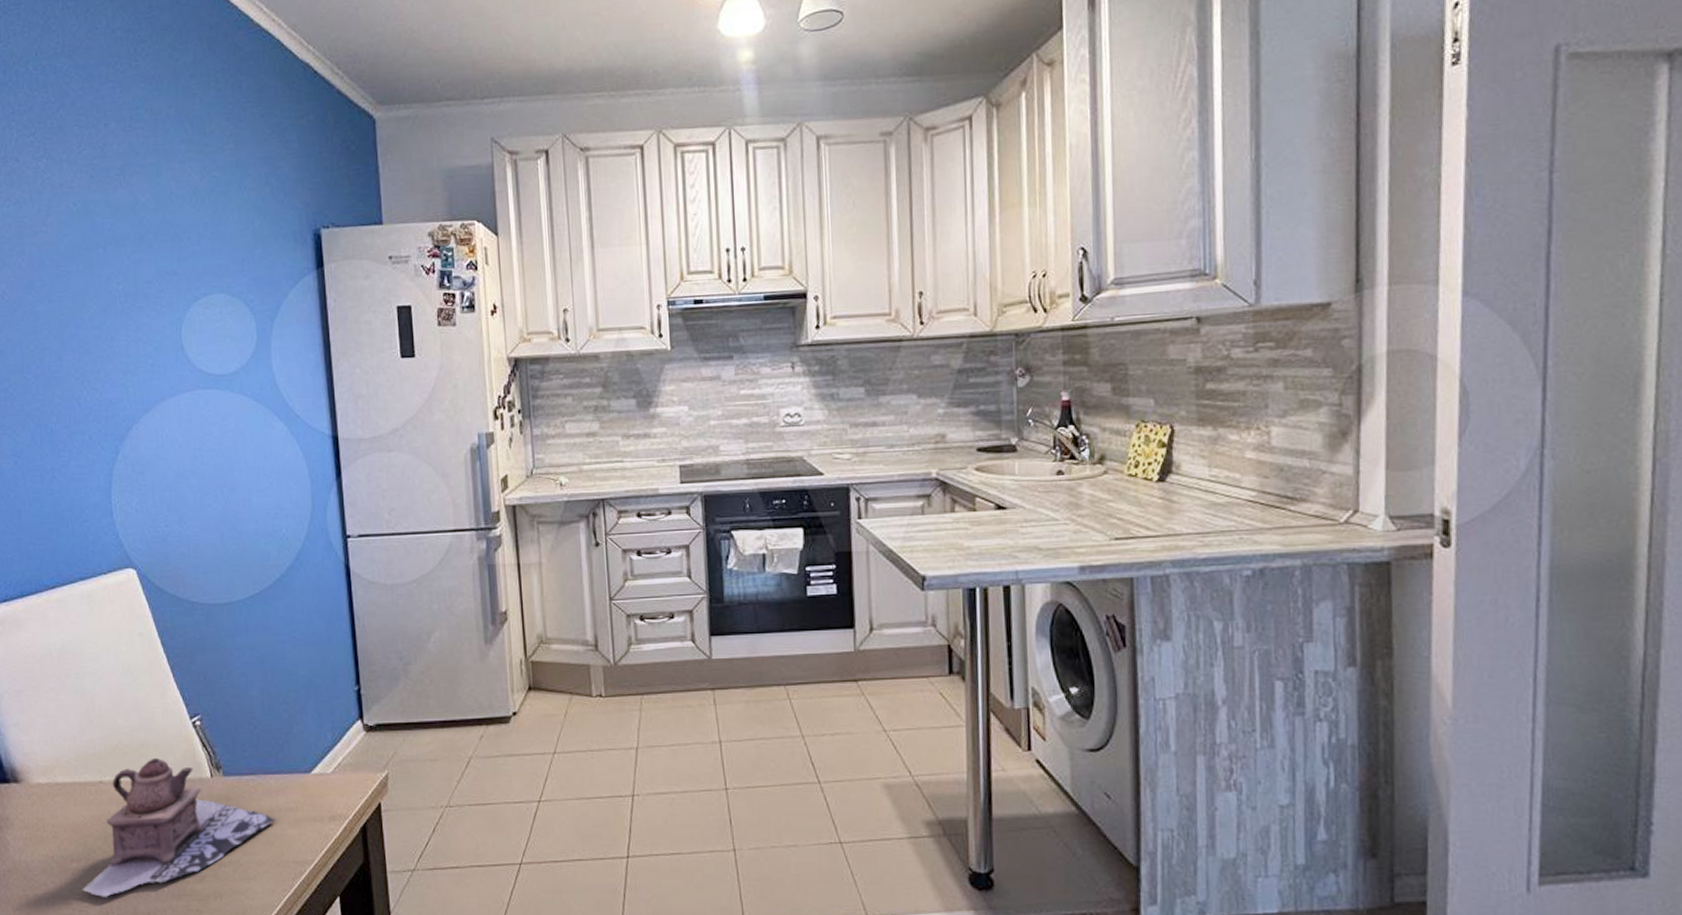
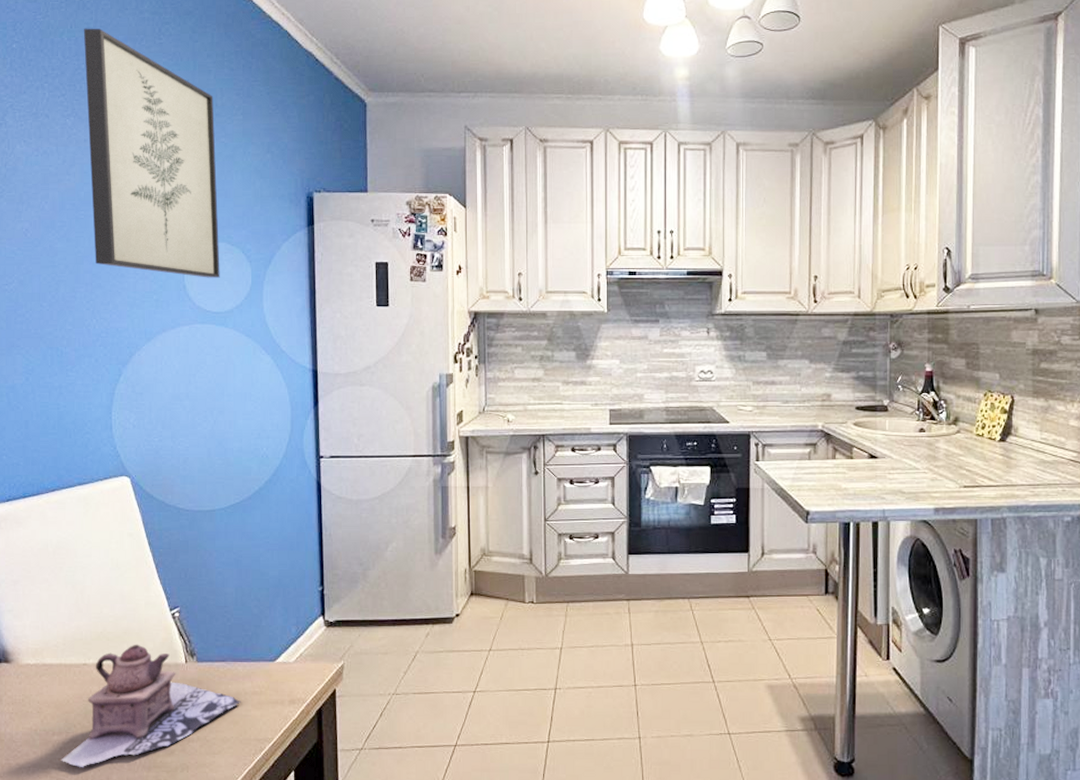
wall art: none [50,53,221,336] -> present [83,28,220,278]

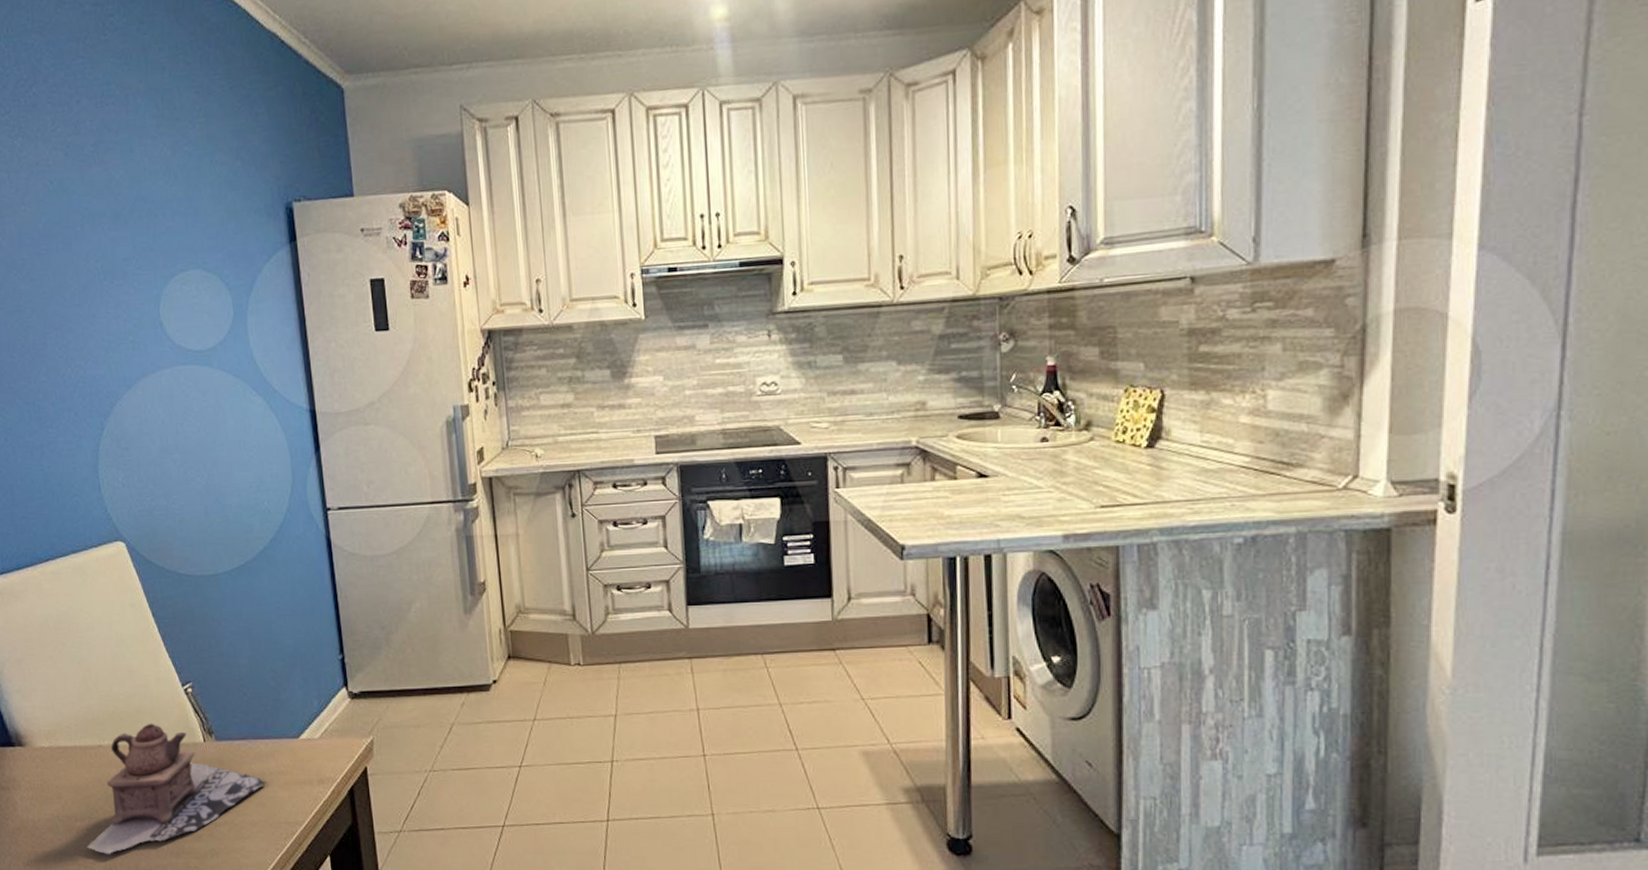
wall art: present [83,28,220,278] -> none [20,30,199,312]

